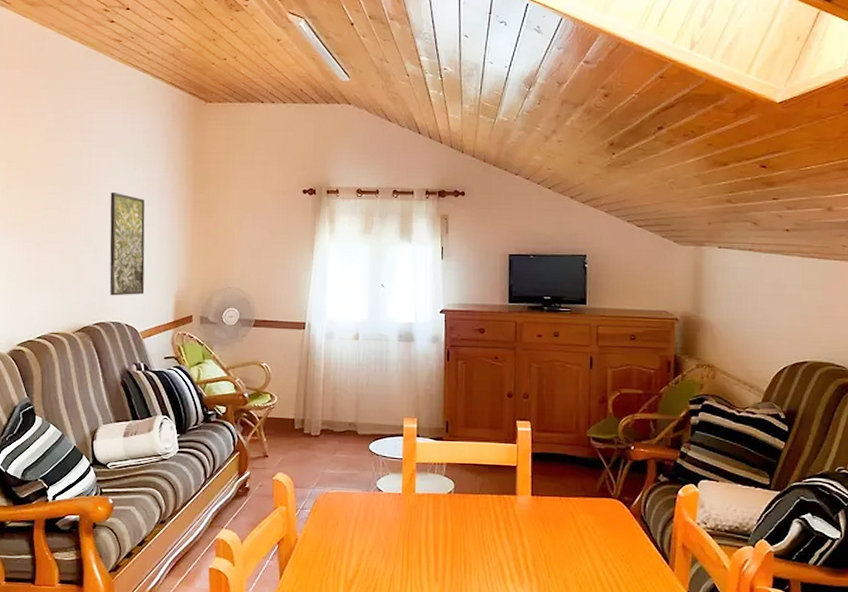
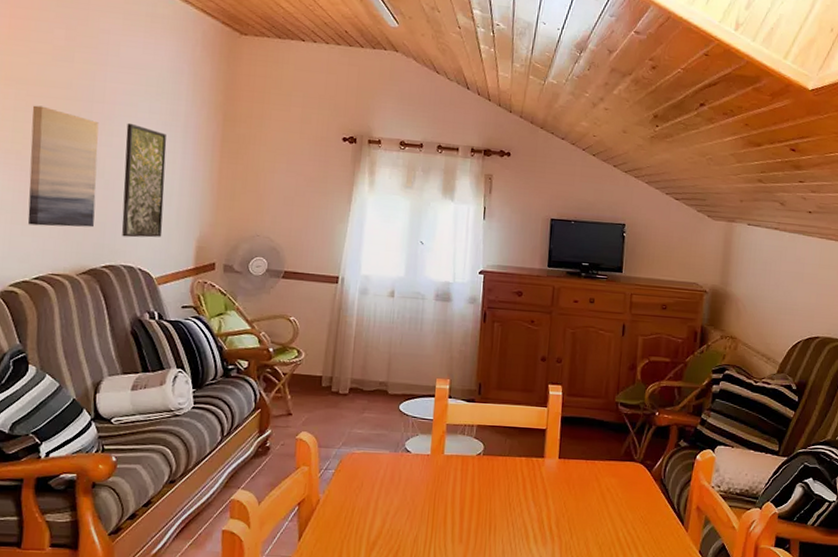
wall art: none [30,182,87,290] -> present [27,105,99,228]

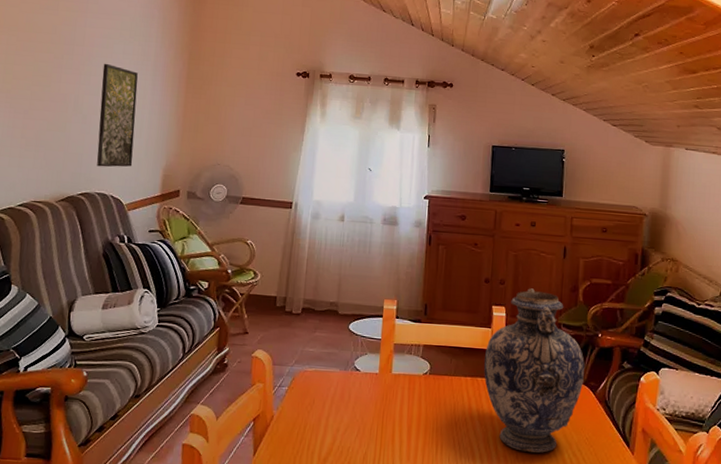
wall art: present [27,105,99,228] -> none [14,49,79,159]
vase: none [539,366,641,533] -> present [484,288,585,454]

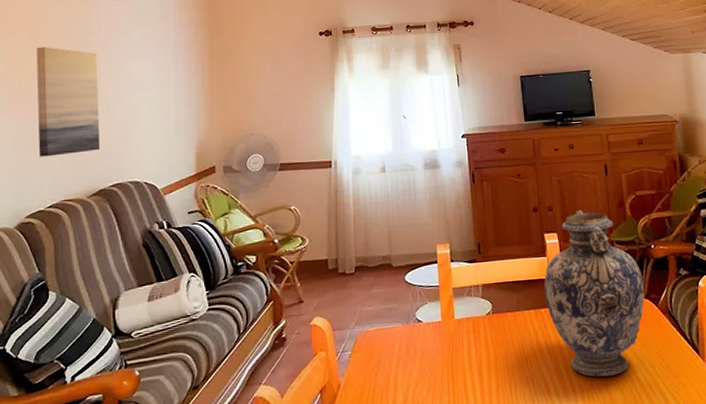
wall art: none [14,49,79,159] -> present [36,46,99,157]
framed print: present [96,63,138,167] -> none [122,49,164,155]

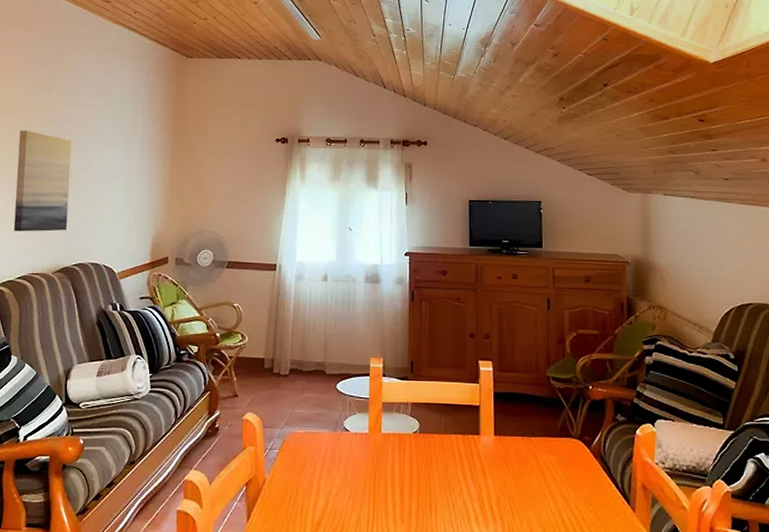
vase: present [544,210,645,378] -> none [473,341,577,513]

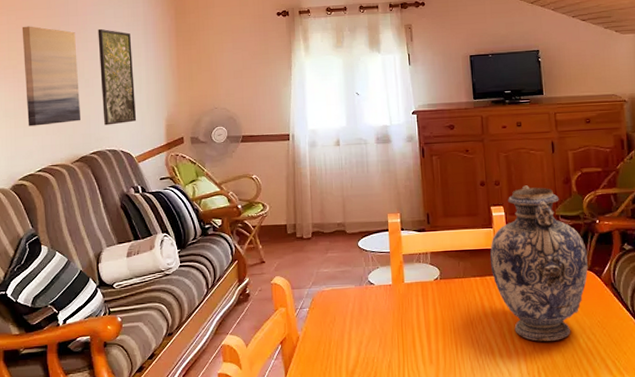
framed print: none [89,139,127,238] -> present [98,28,137,126]
vase: none [473,341,577,513] -> present [490,185,588,342]

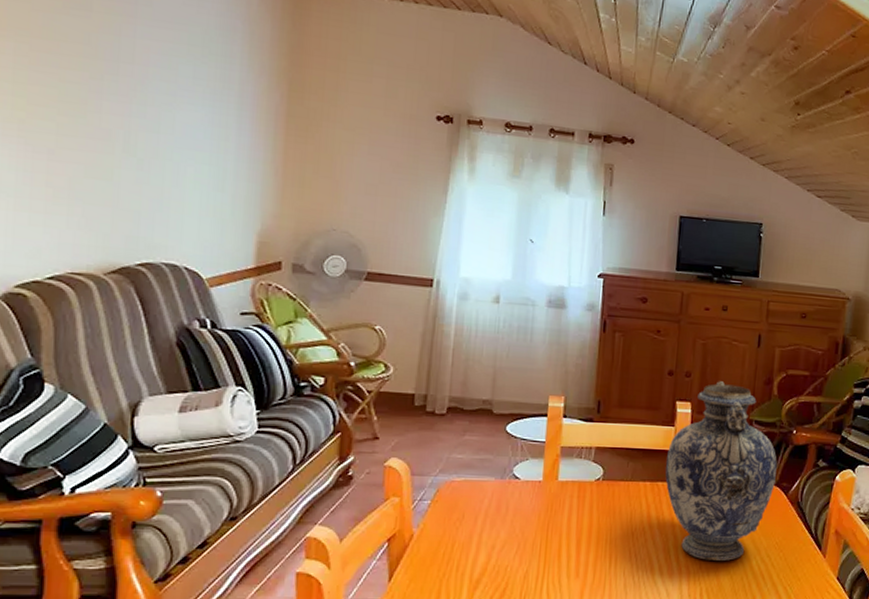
wall art: present [22,26,80,126] -> none [36,63,128,217]
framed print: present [98,28,137,126] -> none [161,89,217,231]

